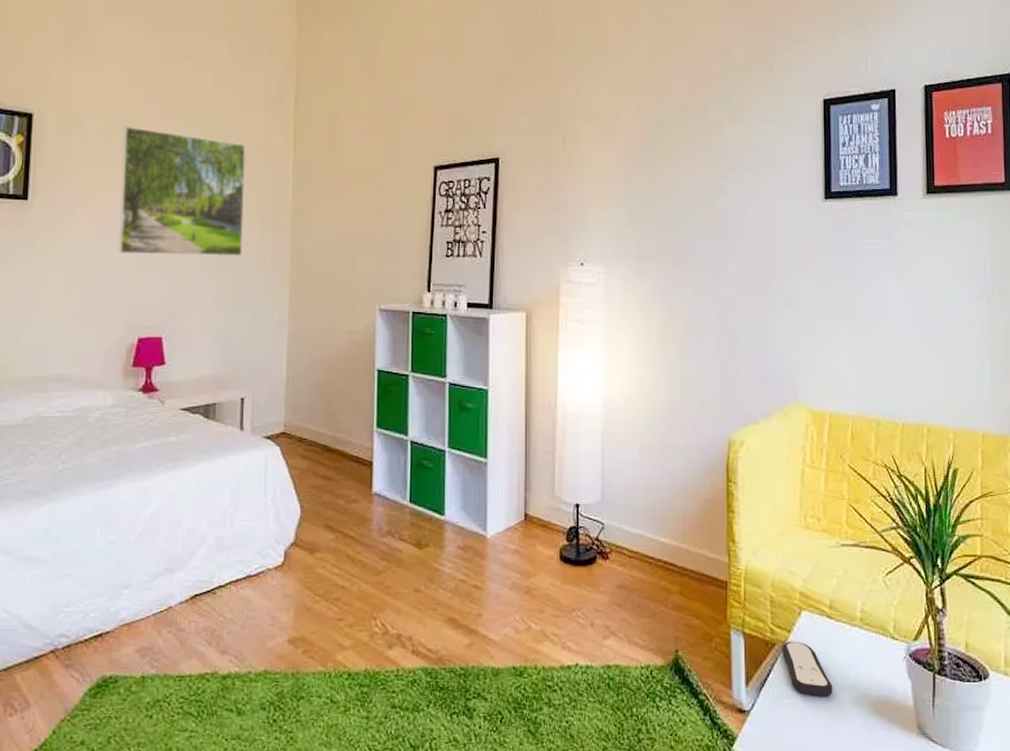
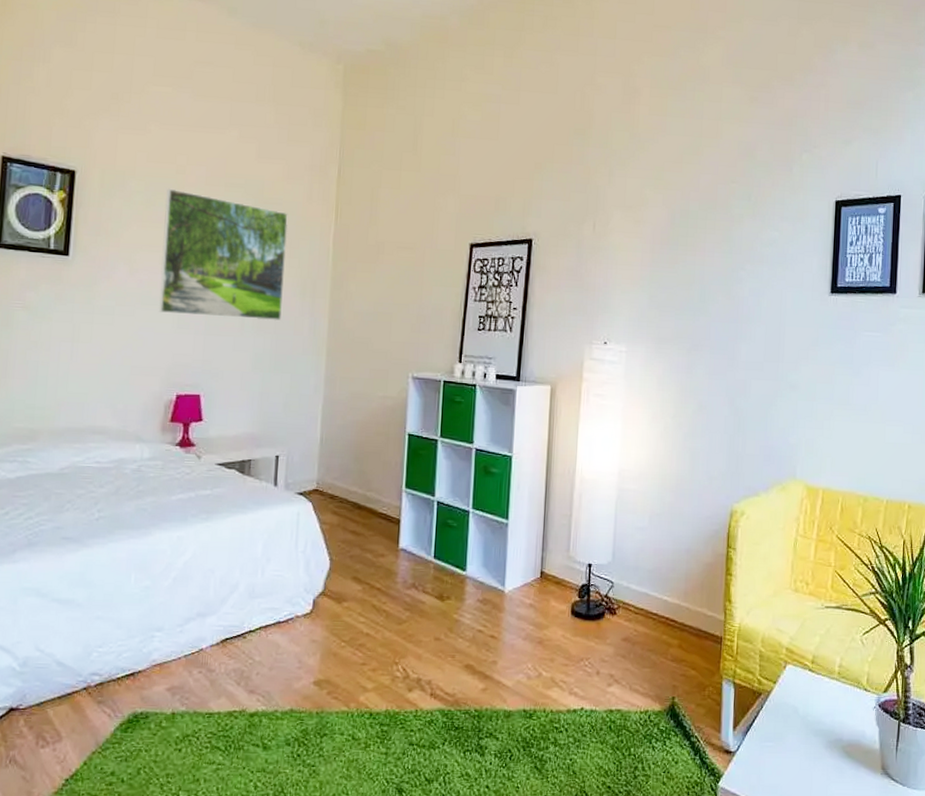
remote control: present [782,641,833,698] -> none [767,691,810,741]

